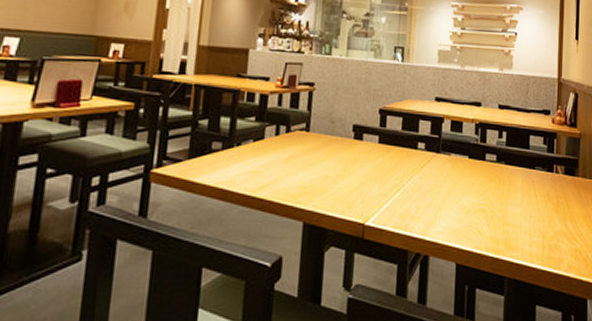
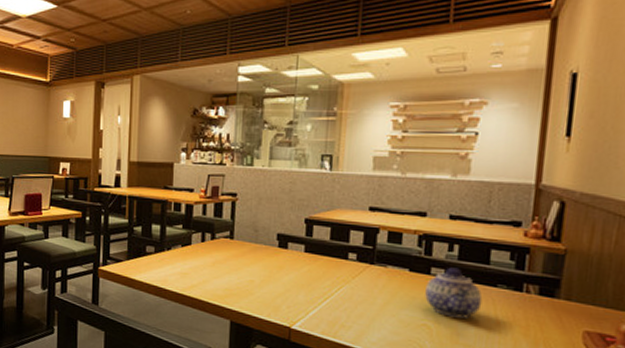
teapot: none [482,153,525,200] -> present [425,267,483,318]

